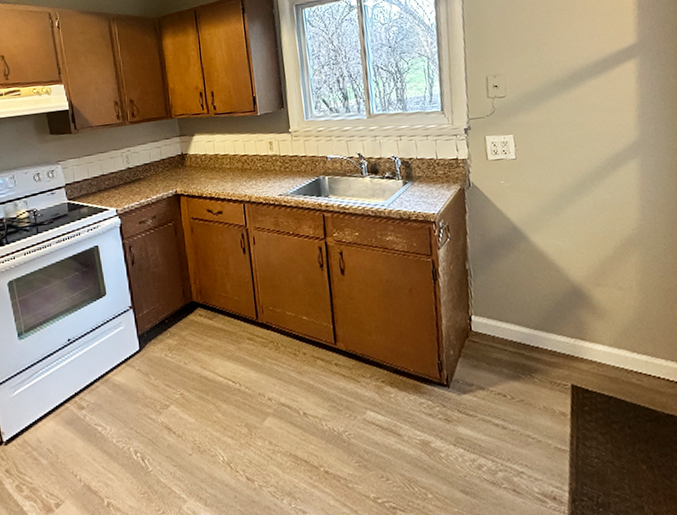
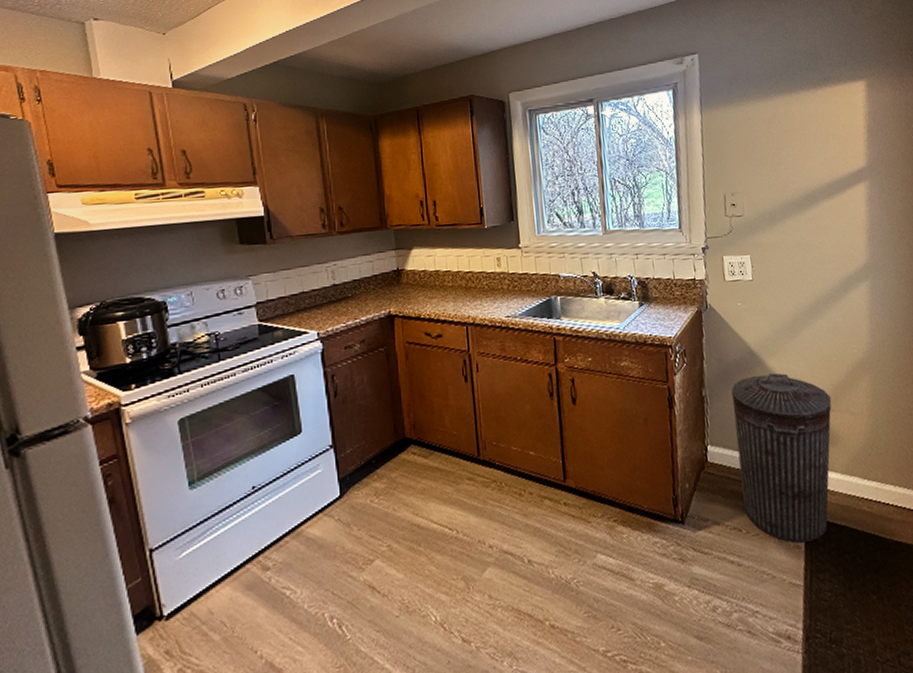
trash can: none [495,248,599,411] -> present [731,373,832,543]

